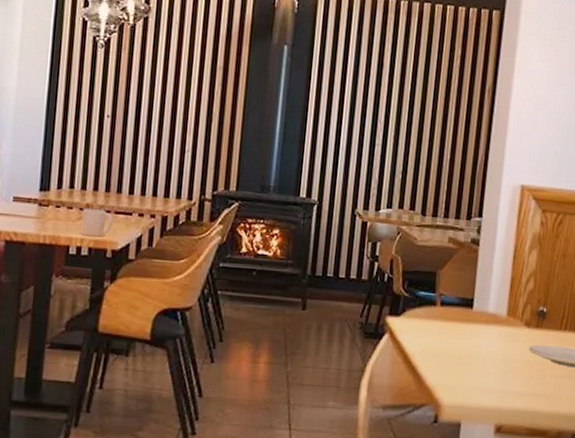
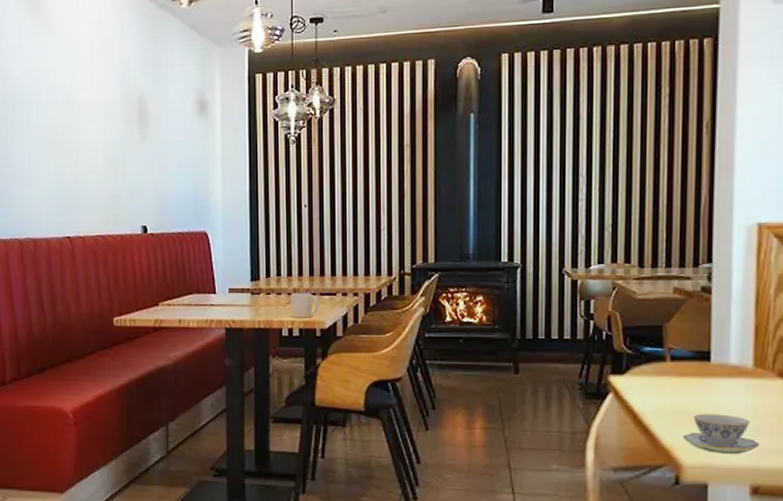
teacup: none [445,356,506,395] -> present [683,413,760,454]

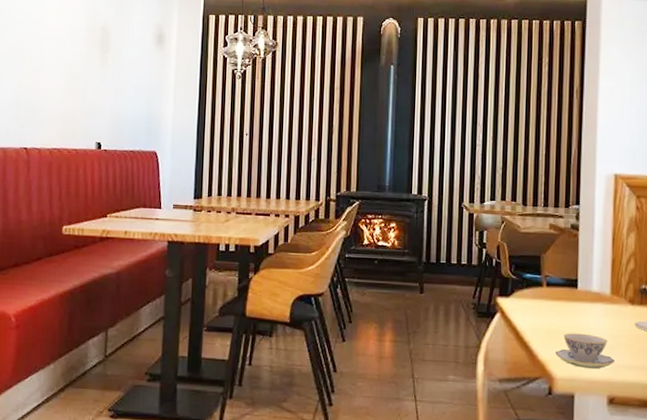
mug: present [290,292,319,319] -> none [227,211,254,237]

